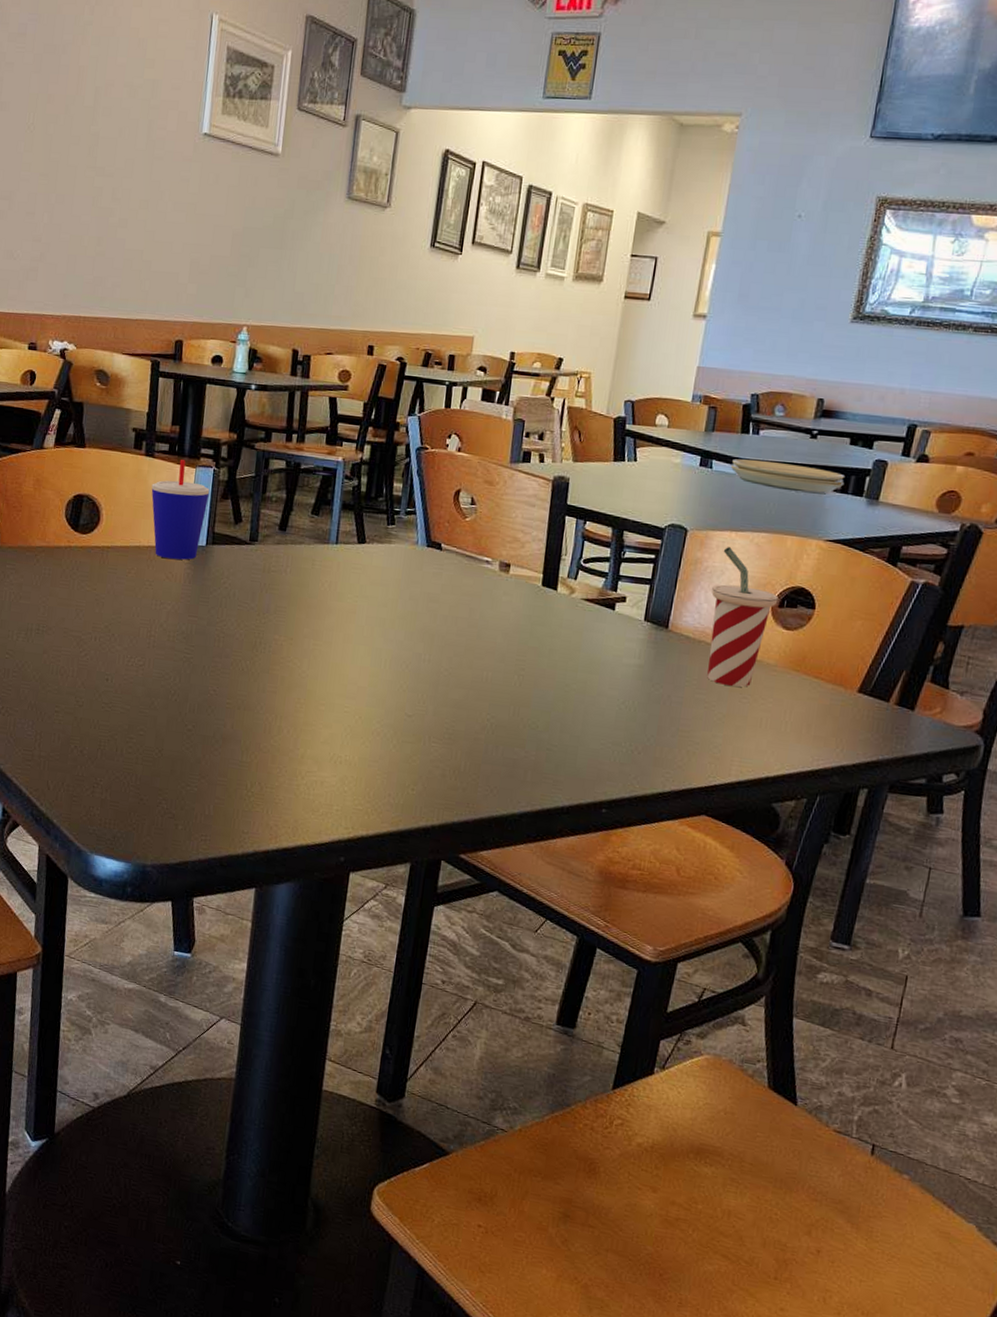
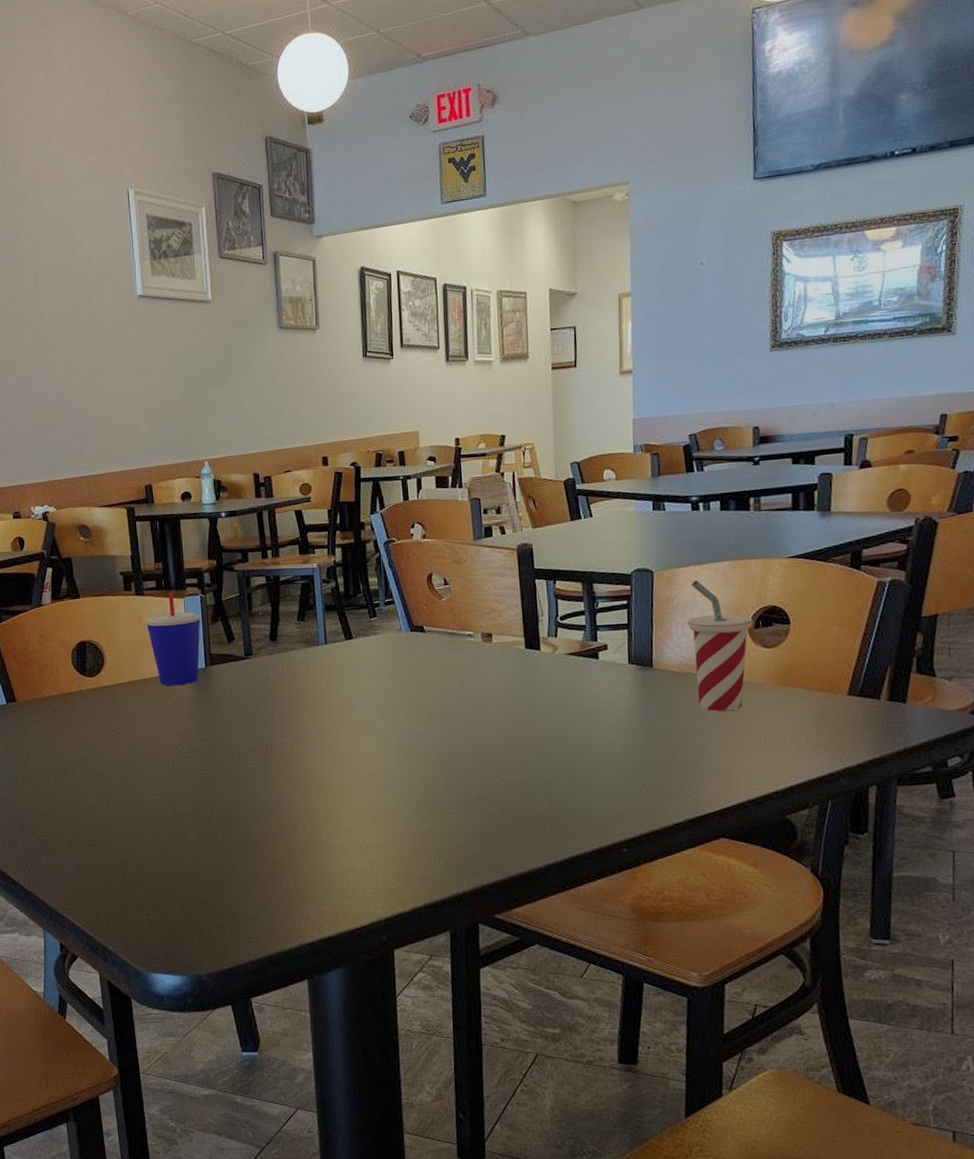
plate: present [730,459,846,494] -> none [682,491,795,519]

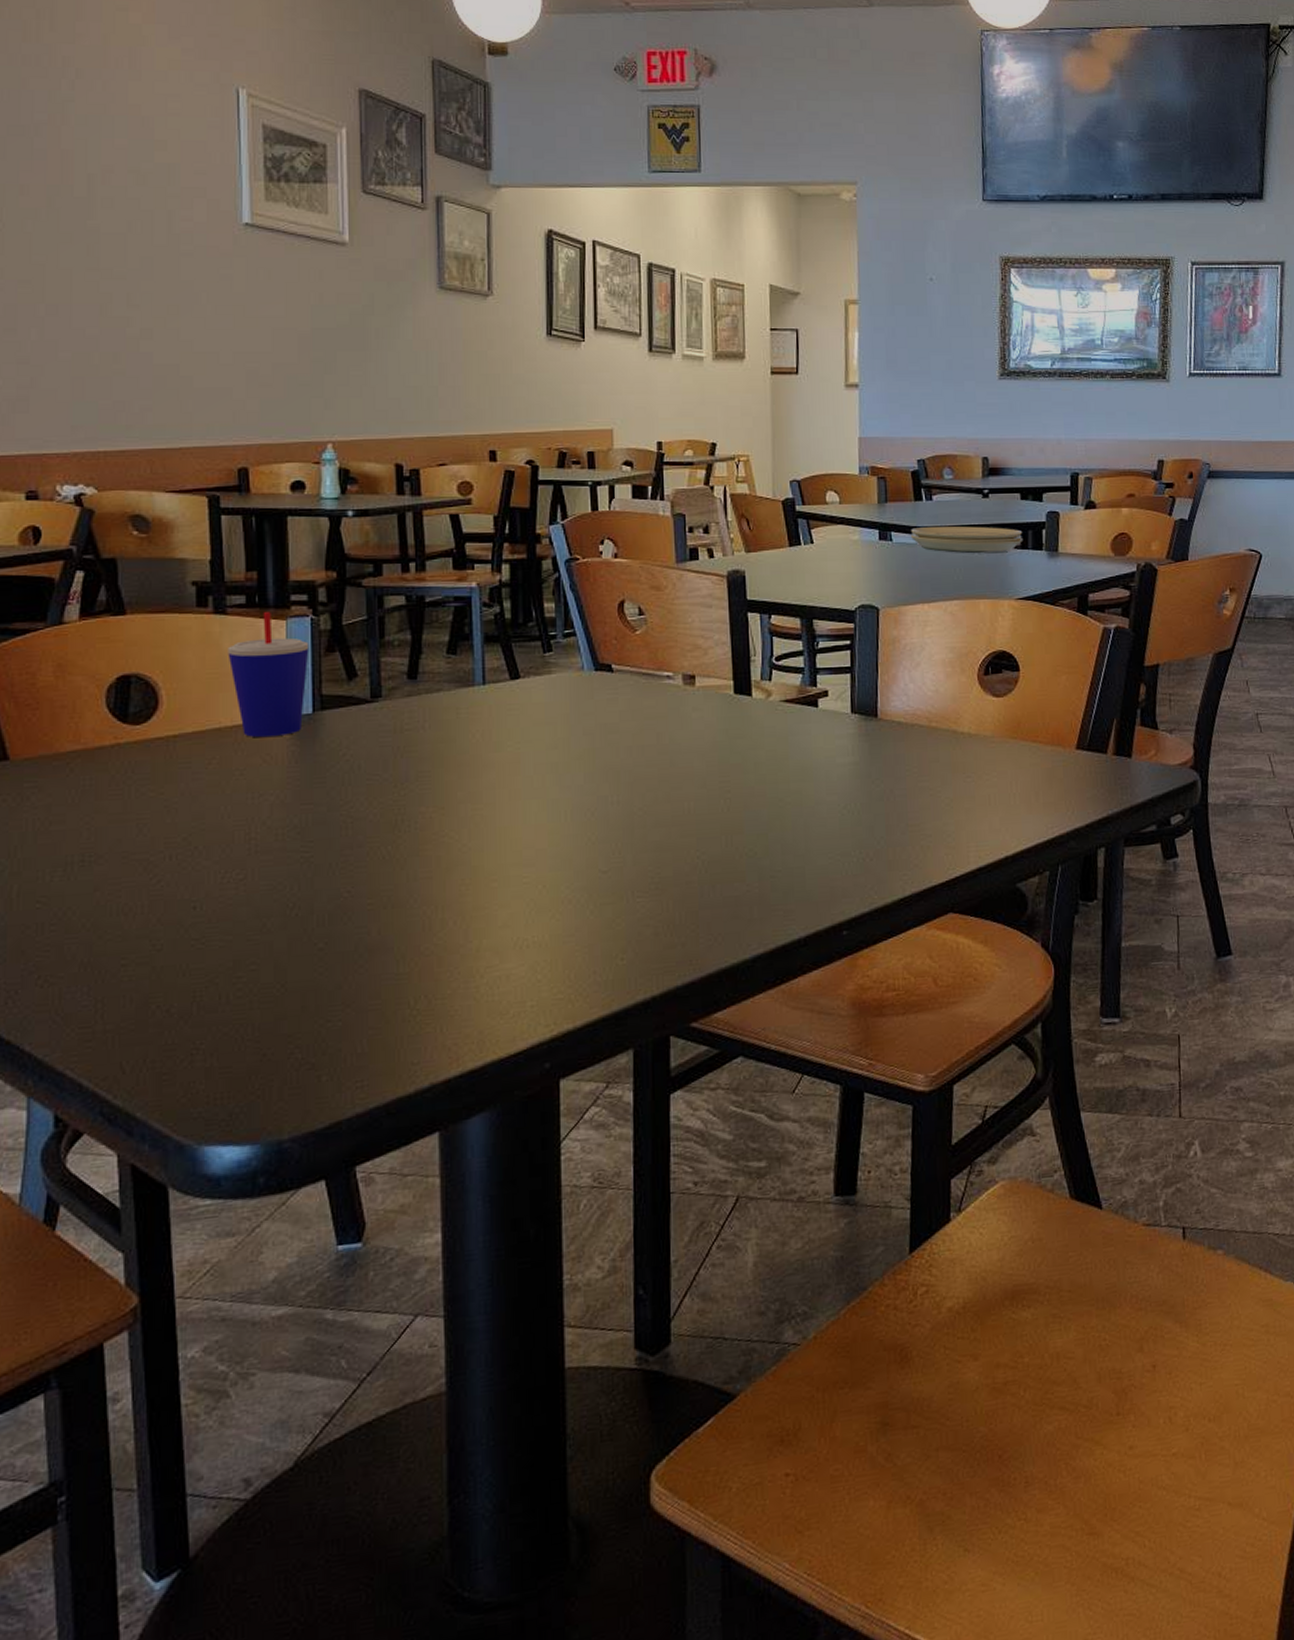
plate: none [682,491,795,519] -> present [910,526,1023,554]
beverage cup: present [687,580,753,711] -> none [915,620,983,767]

